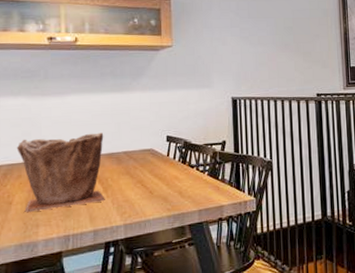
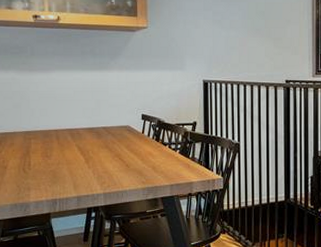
plant pot: present [16,132,105,213] -> none [8,108,87,177]

